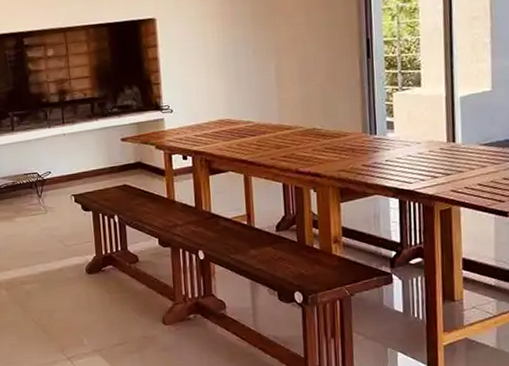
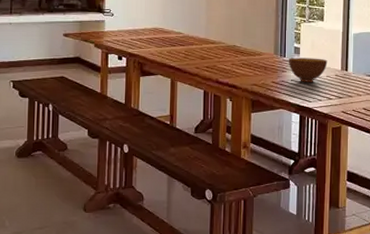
bowl: none [380,131,429,162] -> present [288,57,328,82]

